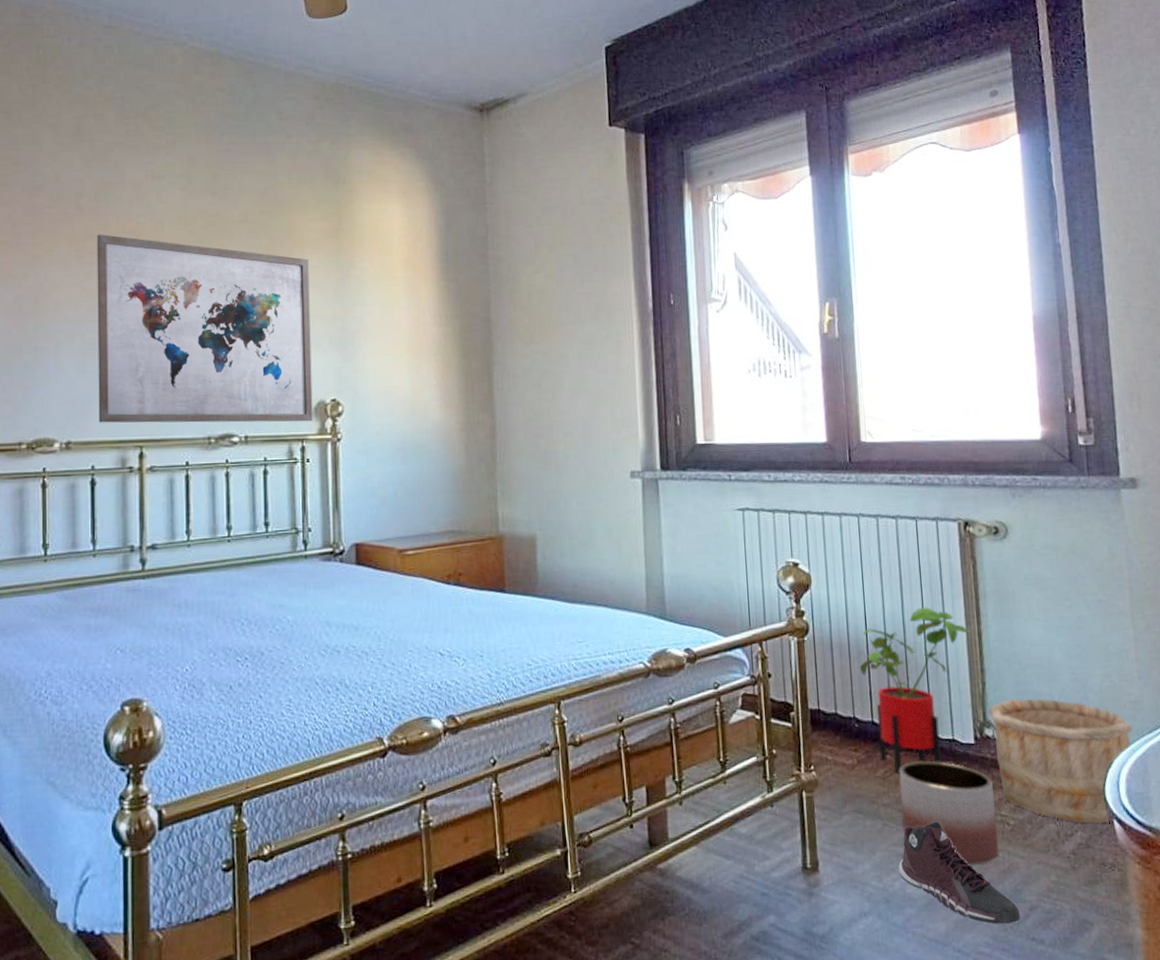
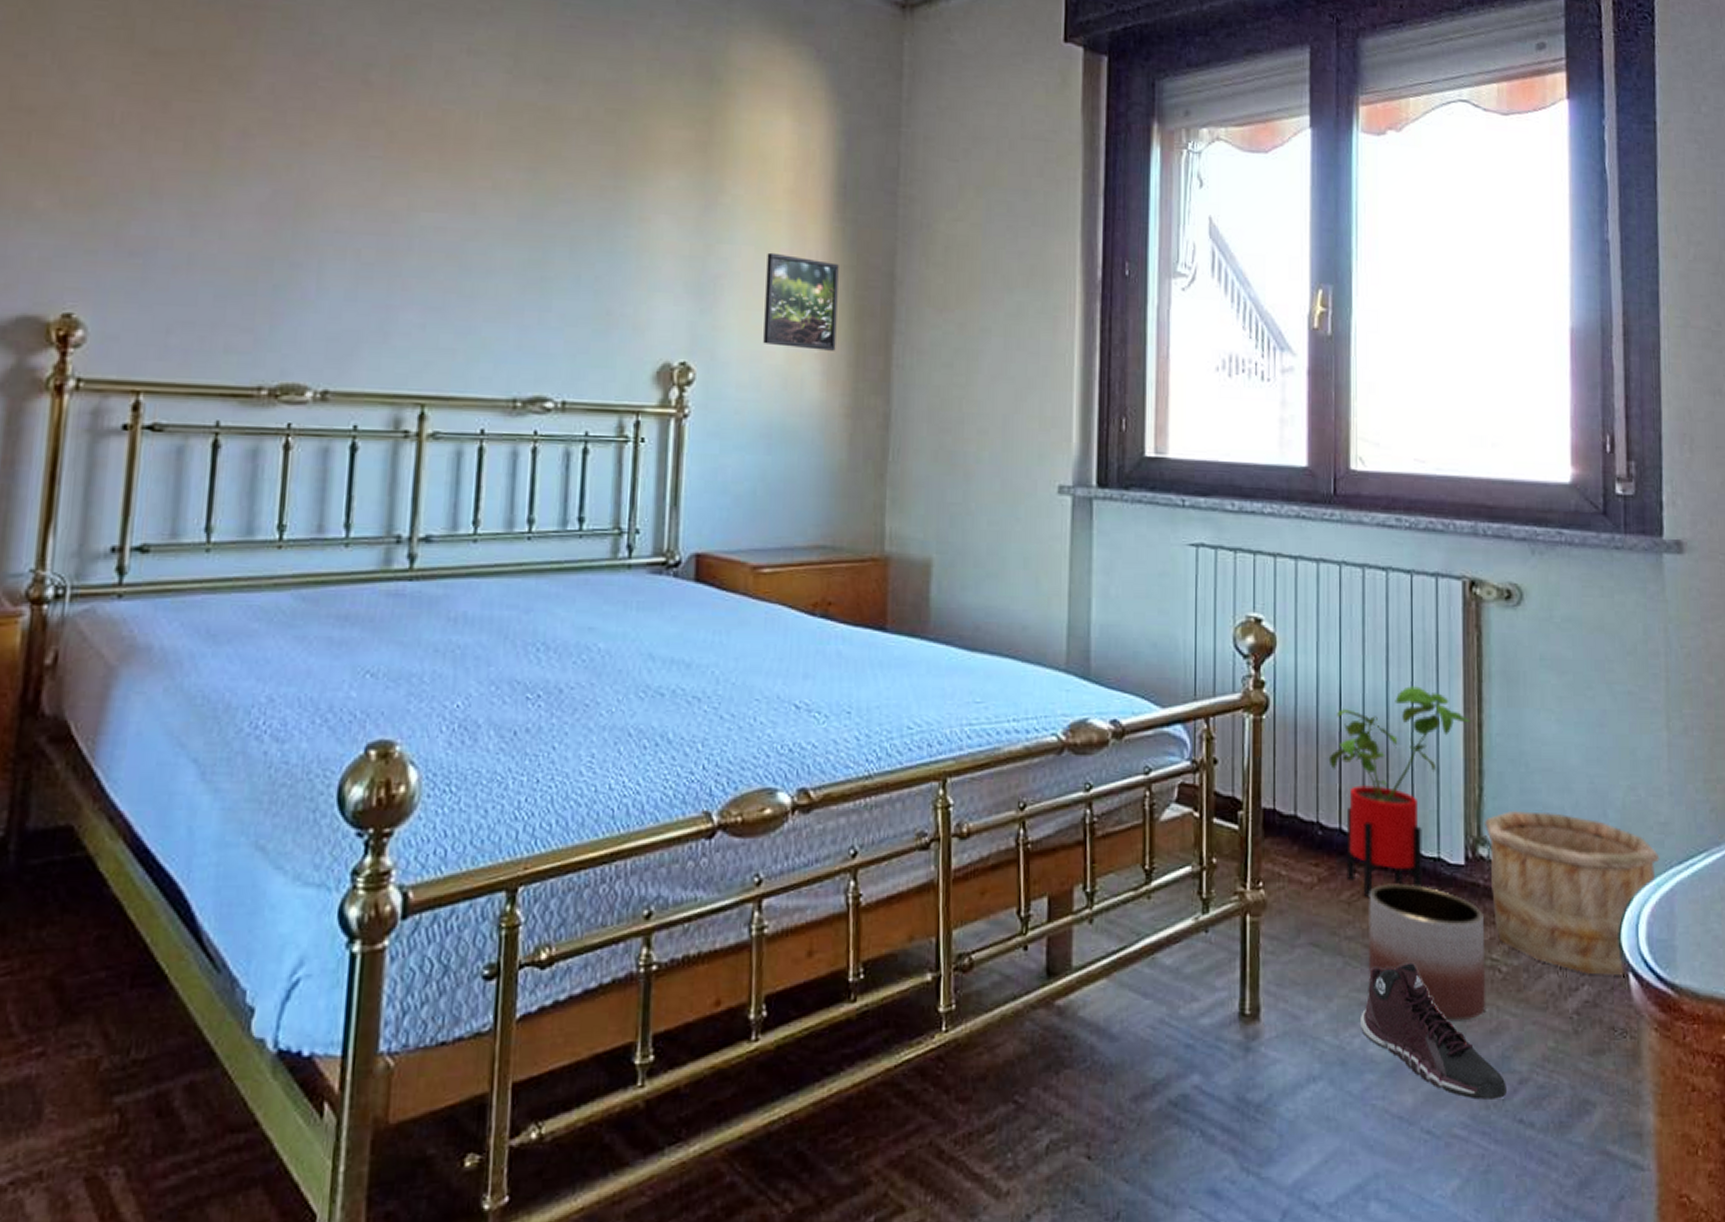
wall art: present [96,234,313,423] -> none [368,120,665,390]
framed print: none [391,309,449,382] -> present [763,252,839,351]

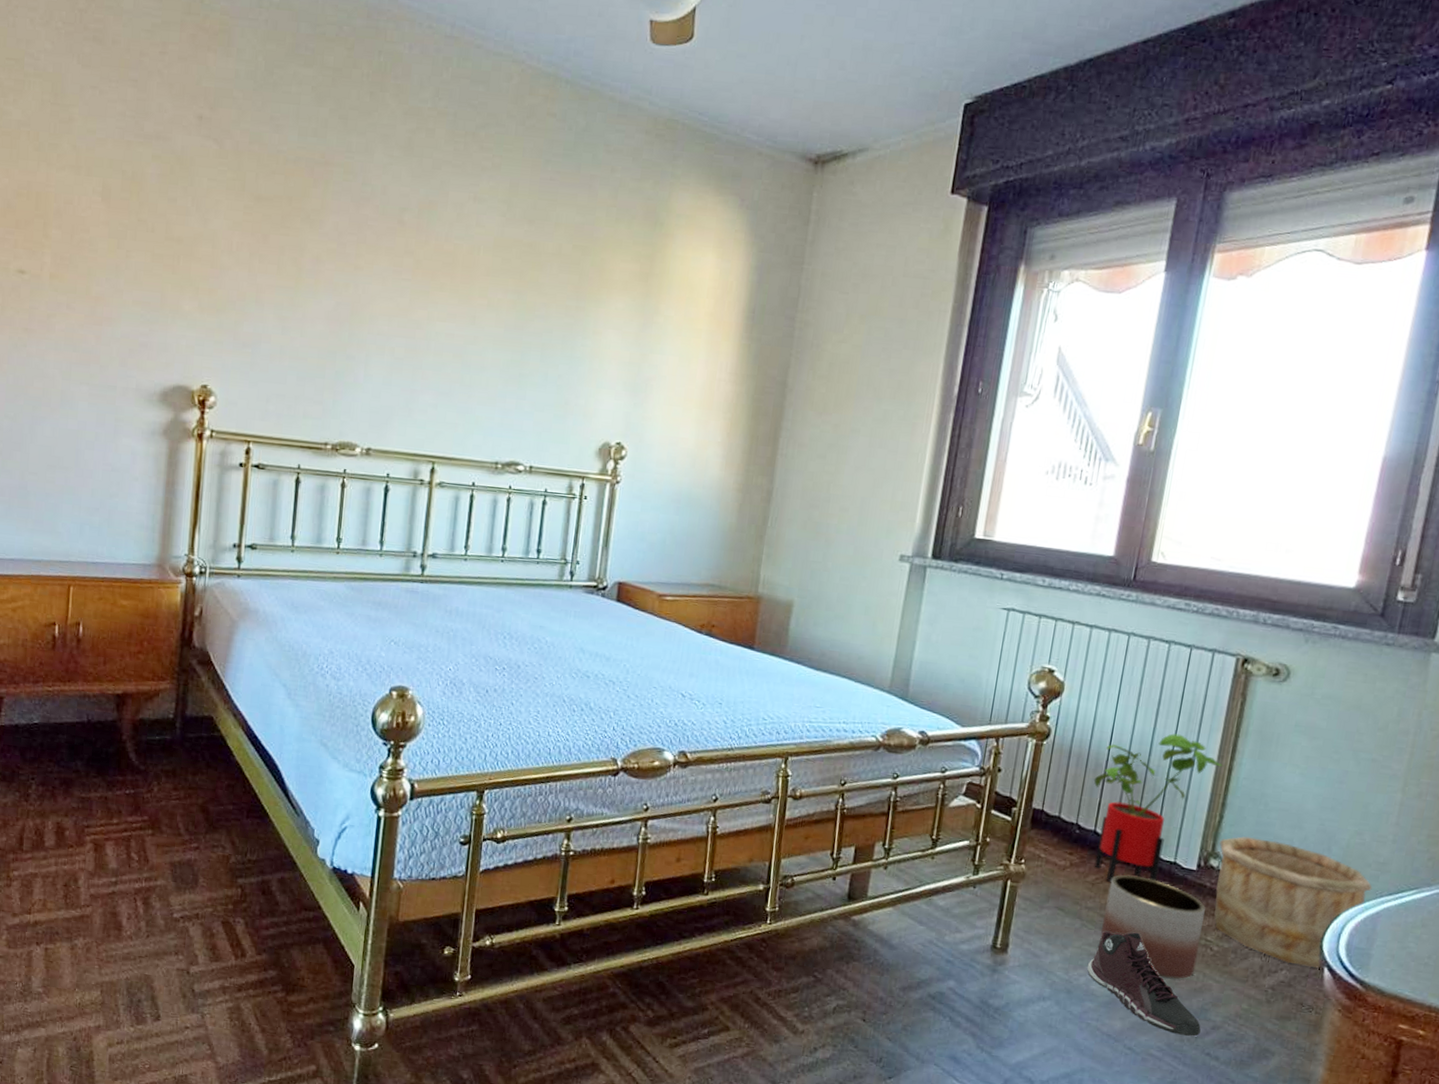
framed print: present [763,252,839,351] -> none [680,362,743,441]

